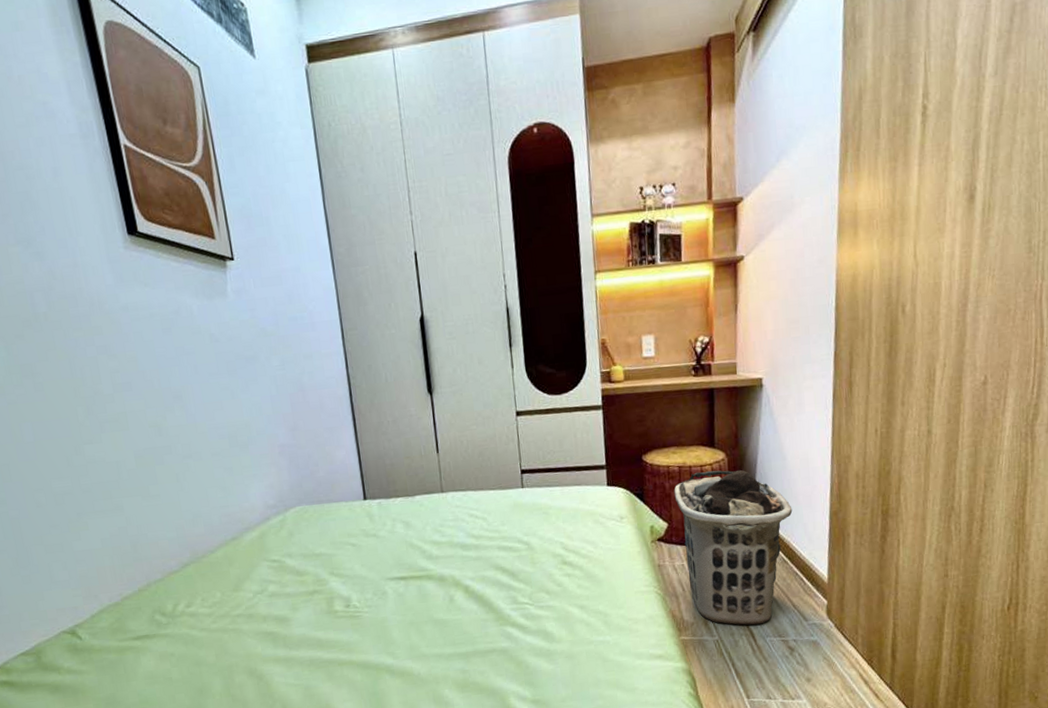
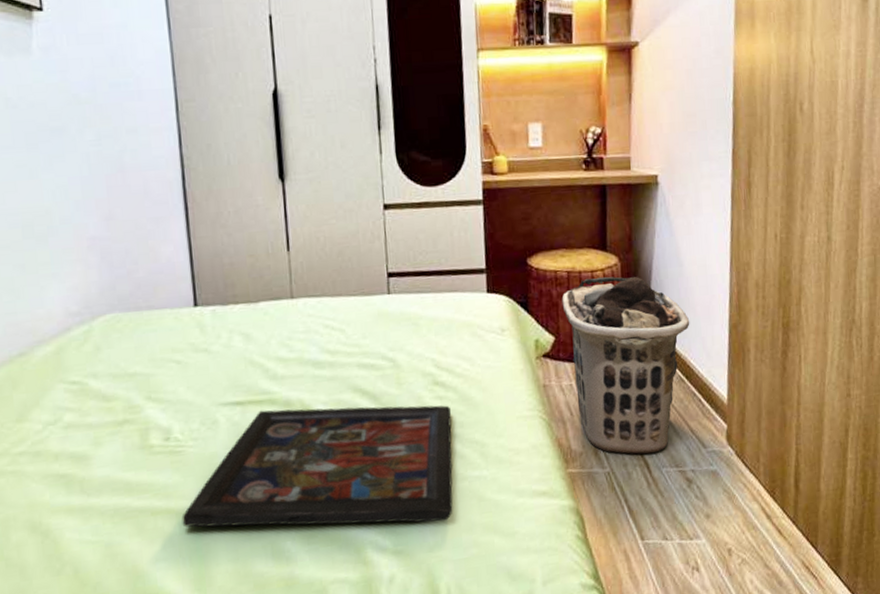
decorative tray: none [362,581,581,678] -> present [181,405,453,528]

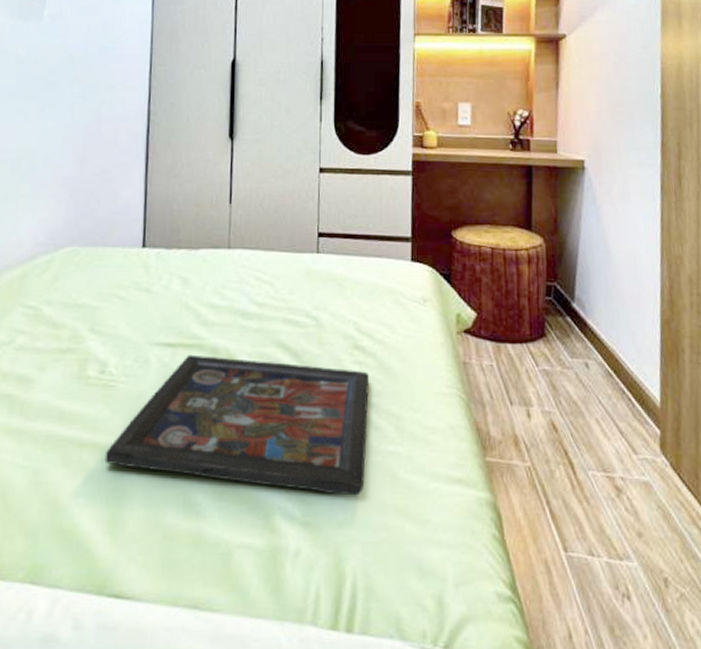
clothes hamper: present [562,276,690,455] -> none [485,256,618,452]

